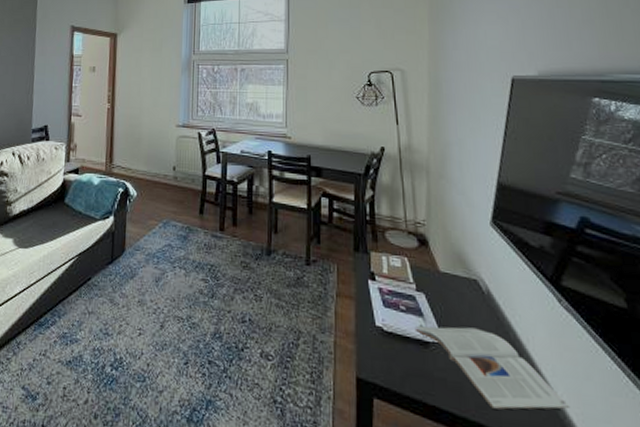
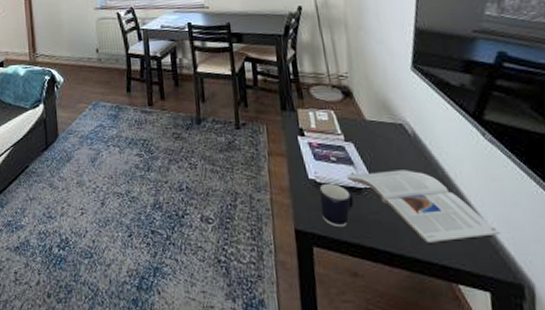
mug: none [385,332,420,381] -> present [319,183,354,228]

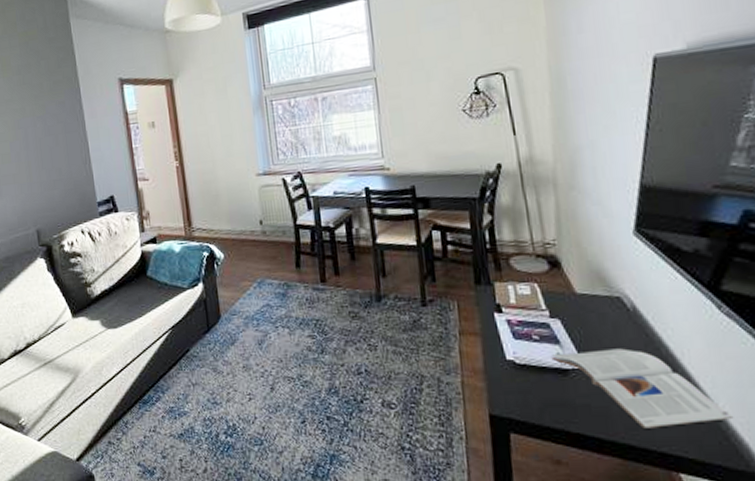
mug: present [319,183,354,228] -> none [518,364,559,412]

